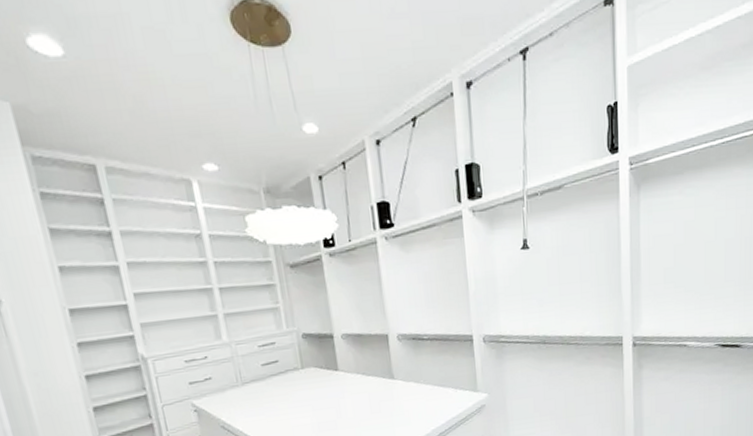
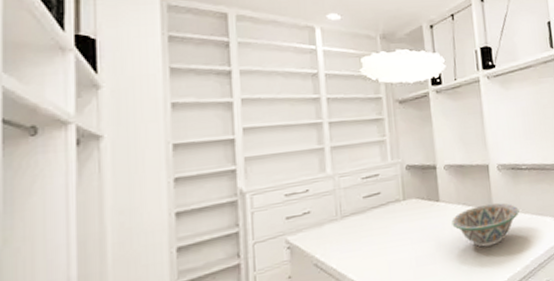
decorative bowl: none [351,373,420,416] -> present [452,203,519,248]

